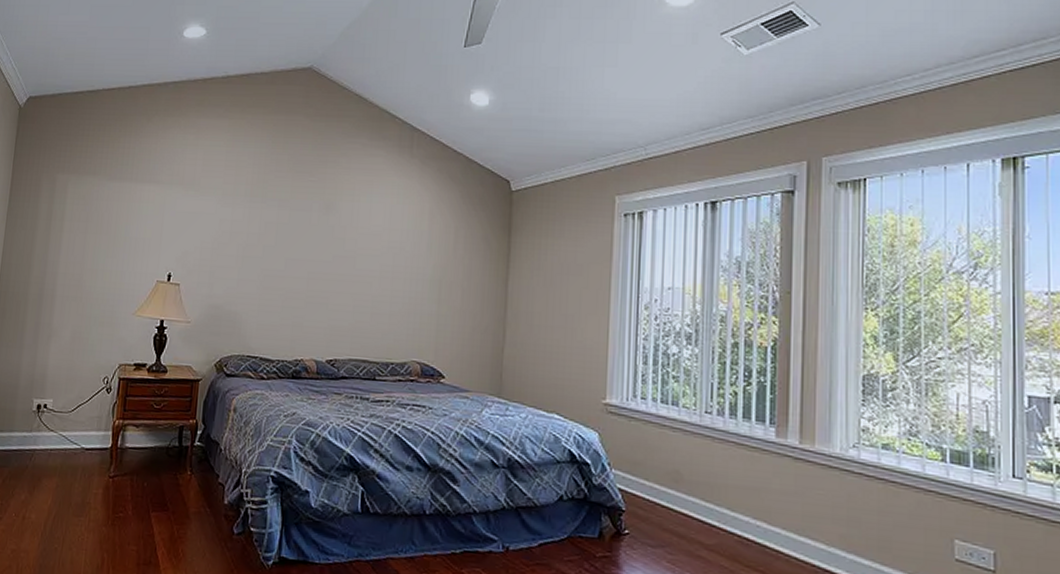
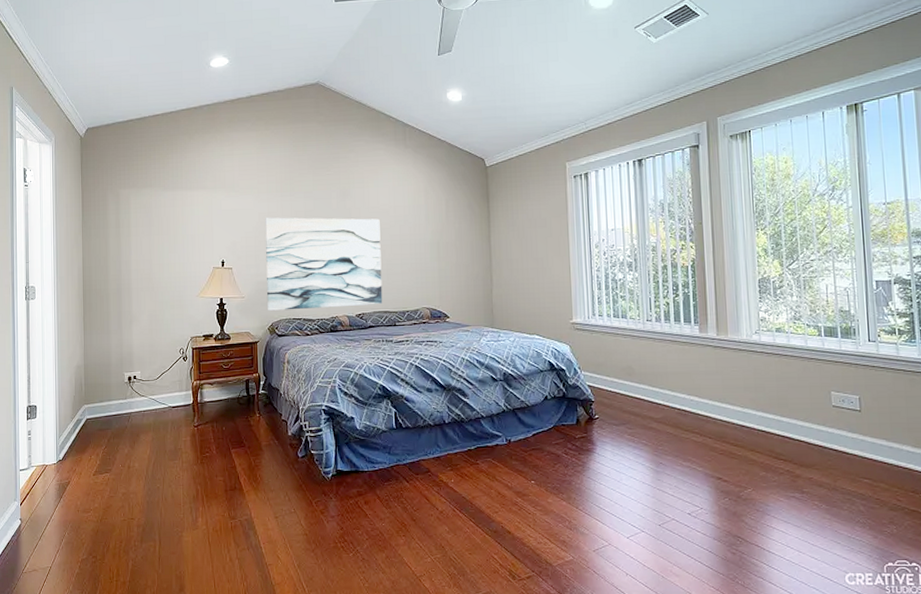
wall art: none [216,227,369,351] -> present [265,217,383,311]

